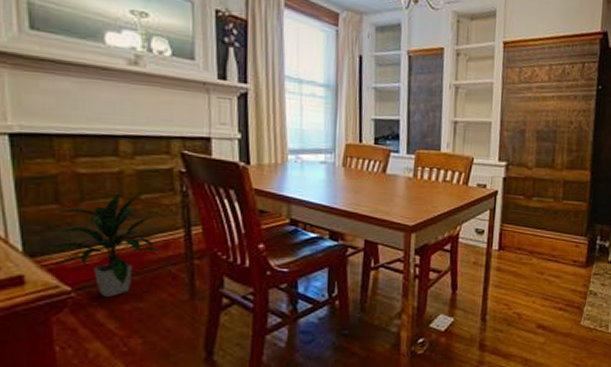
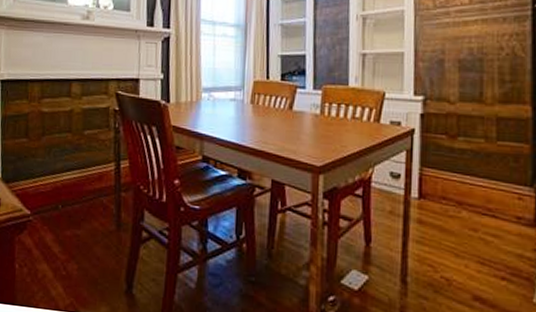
indoor plant: present [42,192,161,298] -> none [14,128,97,223]

